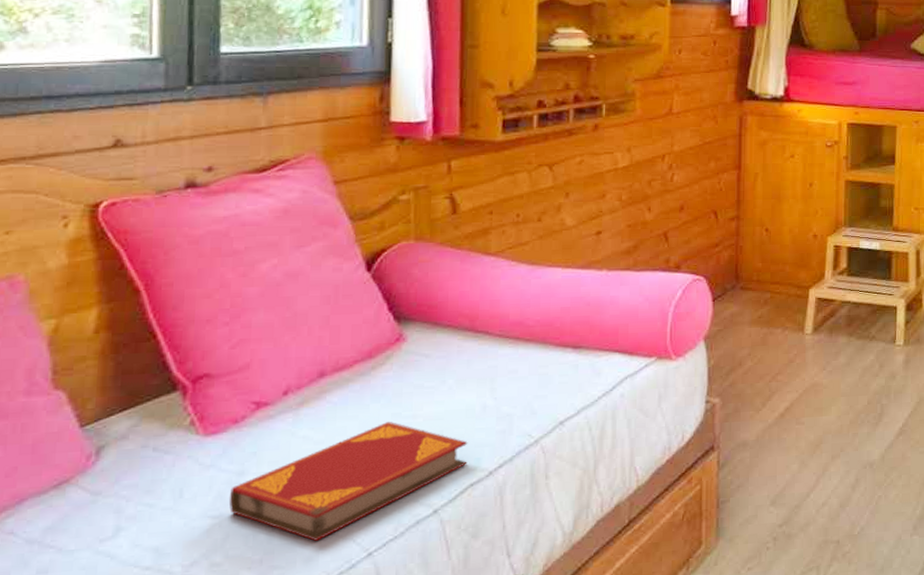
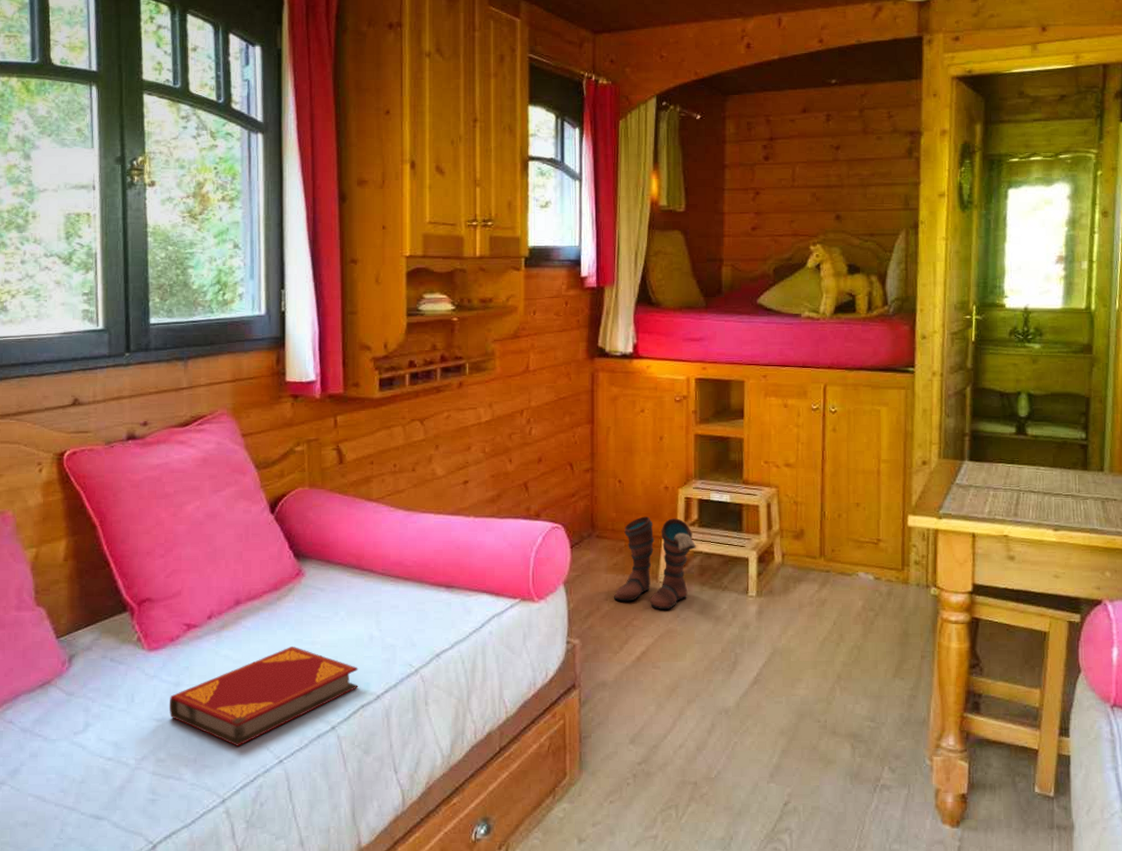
boots: none [757,266,845,362] -> present [613,516,697,609]

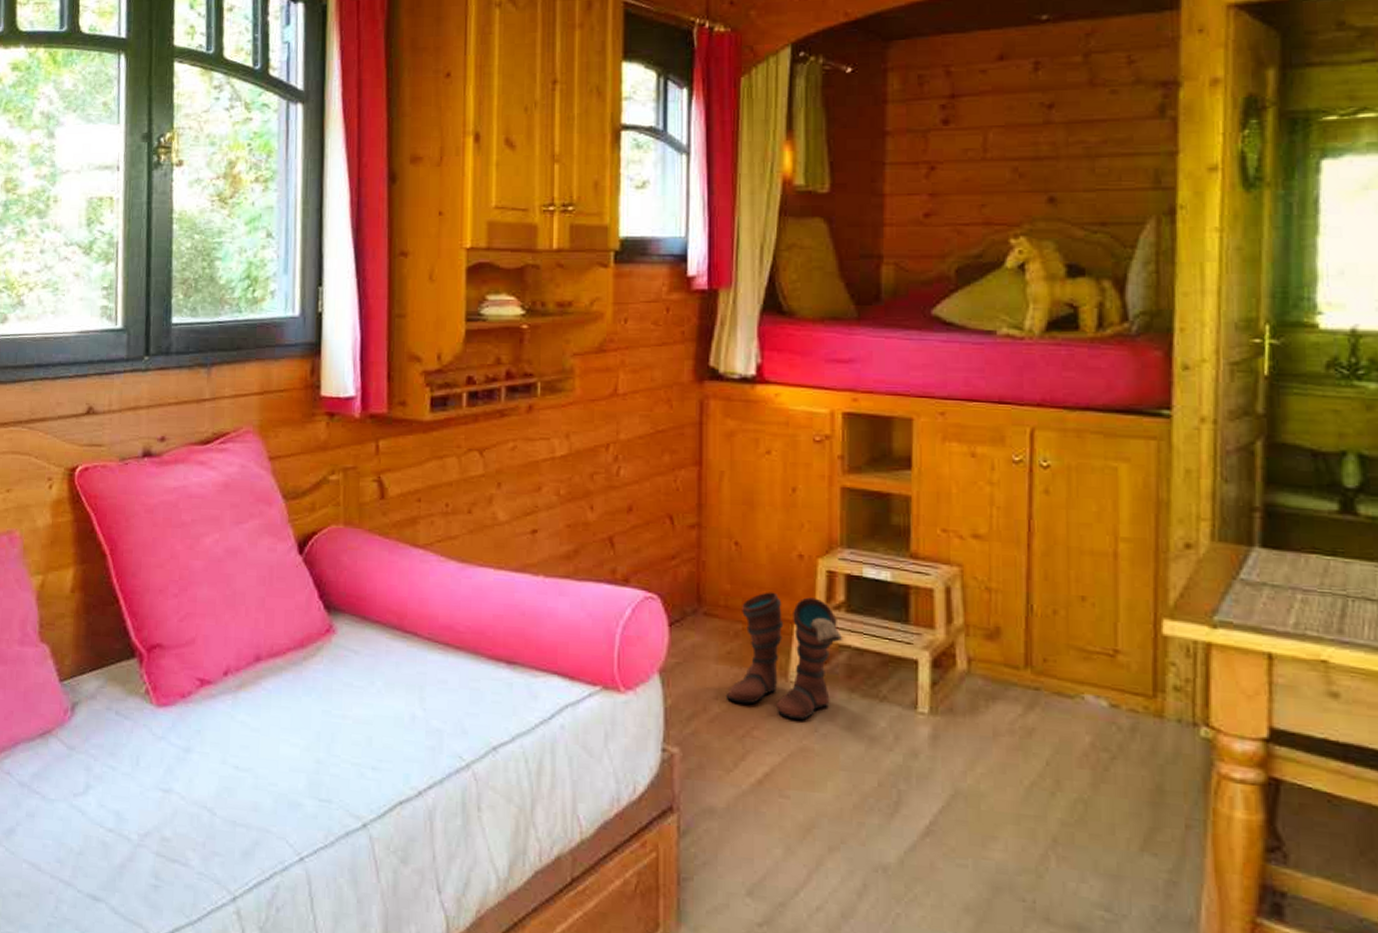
hardback book: present [169,647,359,746] -> none [177,718,397,834]

